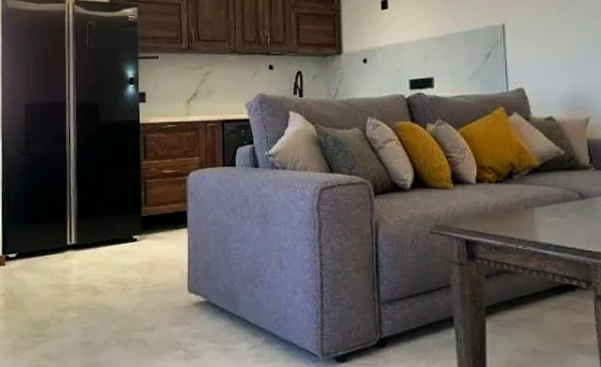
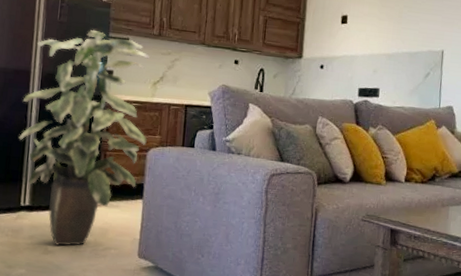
indoor plant: none [60,52,186,285] -> present [19,29,150,246]

